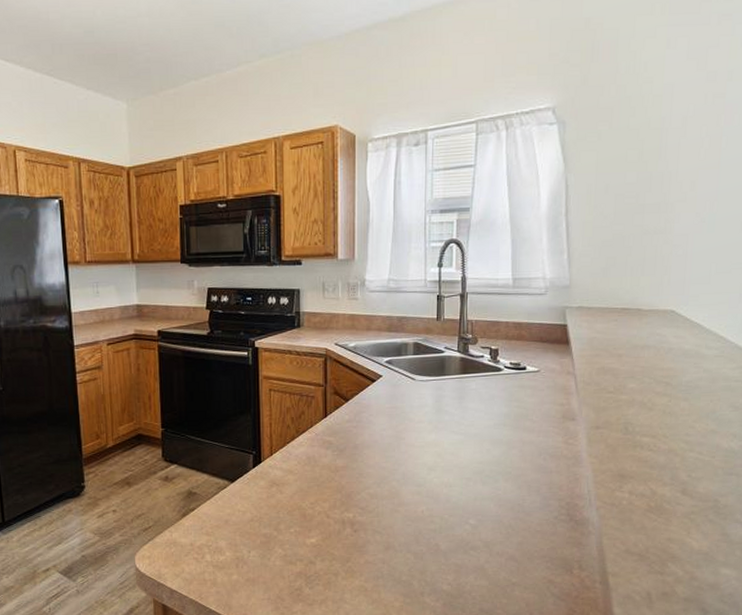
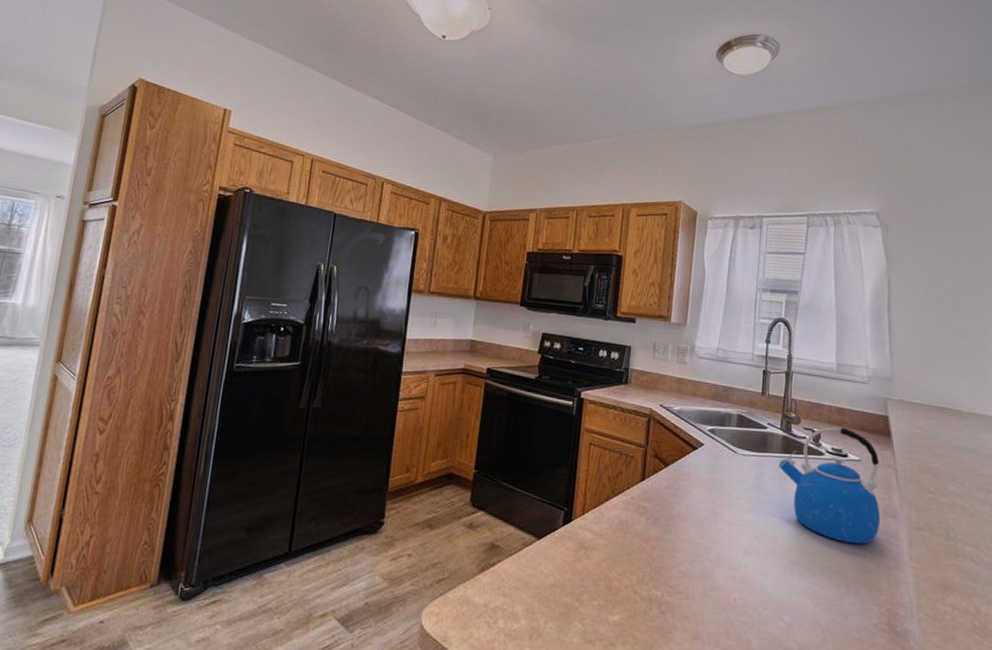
kettle: none [458,341,560,449] -> present [779,427,881,544]

